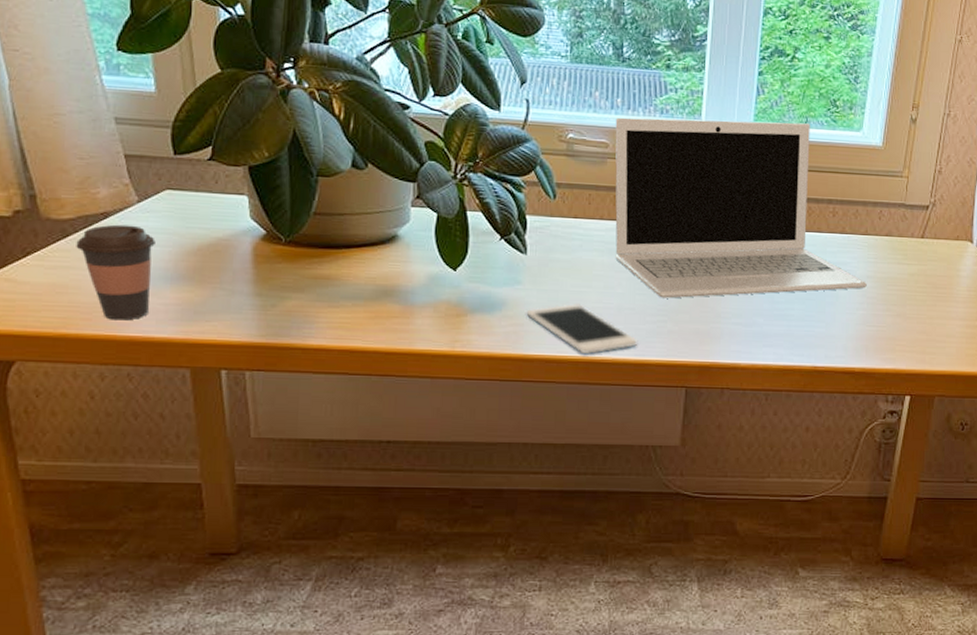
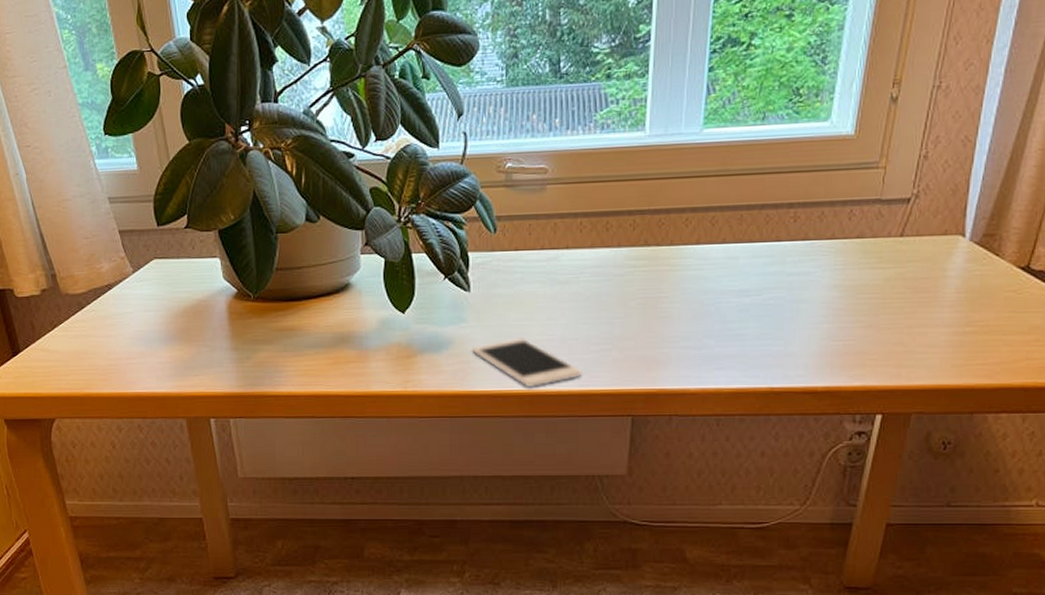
coffee cup: present [76,224,155,321] -> none [89,294,150,379]
laptop: present [615,117,867,299] -> none [554,119,833,326]

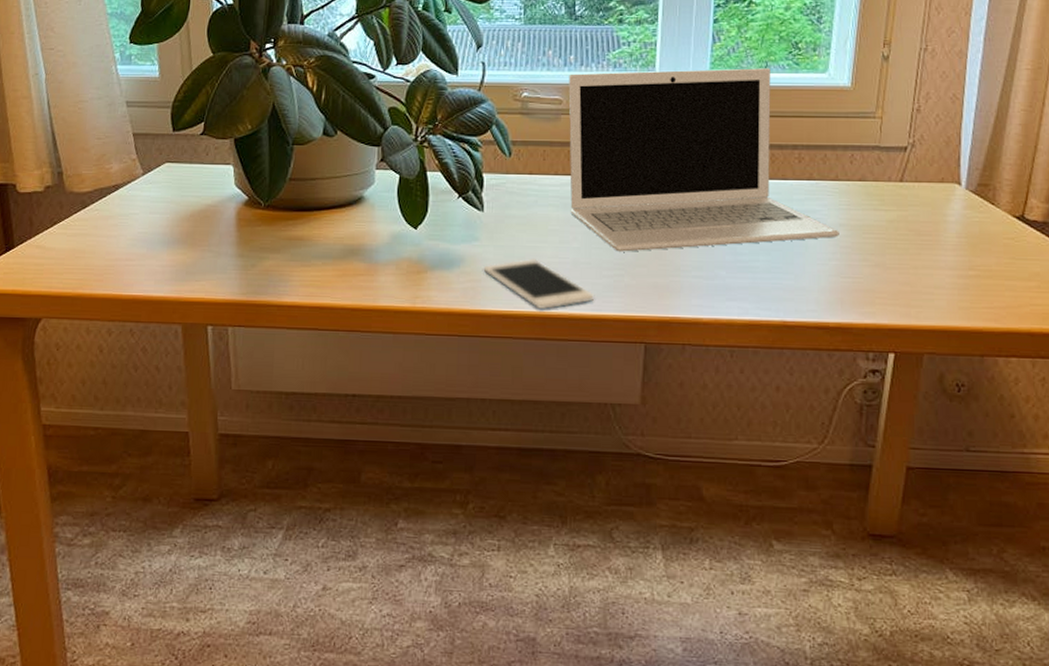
laptop: none [554,119,833,326] -> present [568,68,839,252]

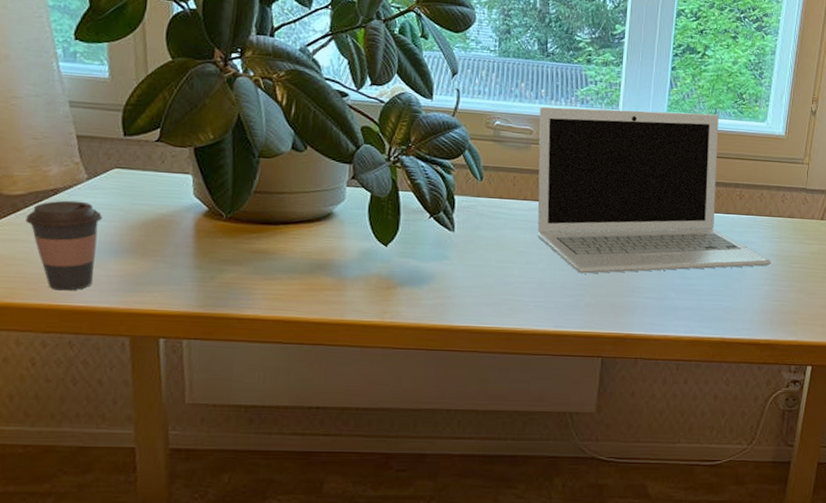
coffee cup: none [92,195,156,281] -> present [25,200,102,291]
cell phone: present [483,259,595,309] -> none [452,278,558,325]

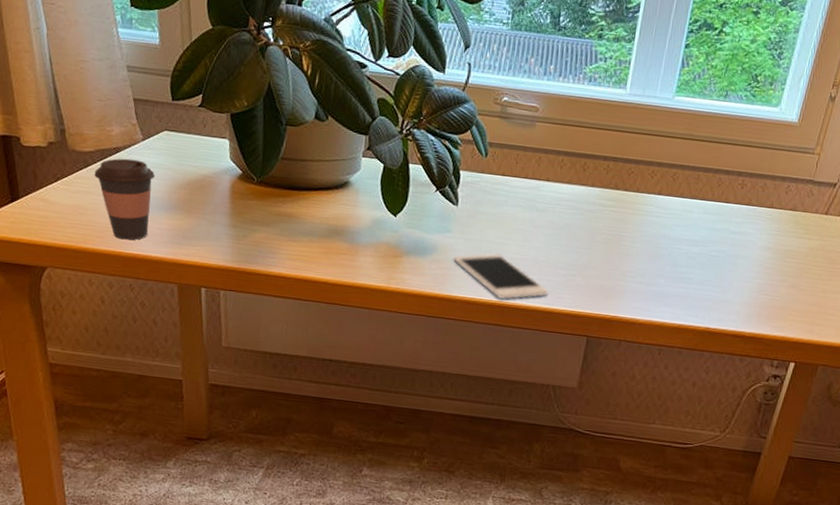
cell phone: none [452,278,558,325] -> present [453,253,549,299]
laptop: present [537,106,771,274] -> none [535,83,766,259]

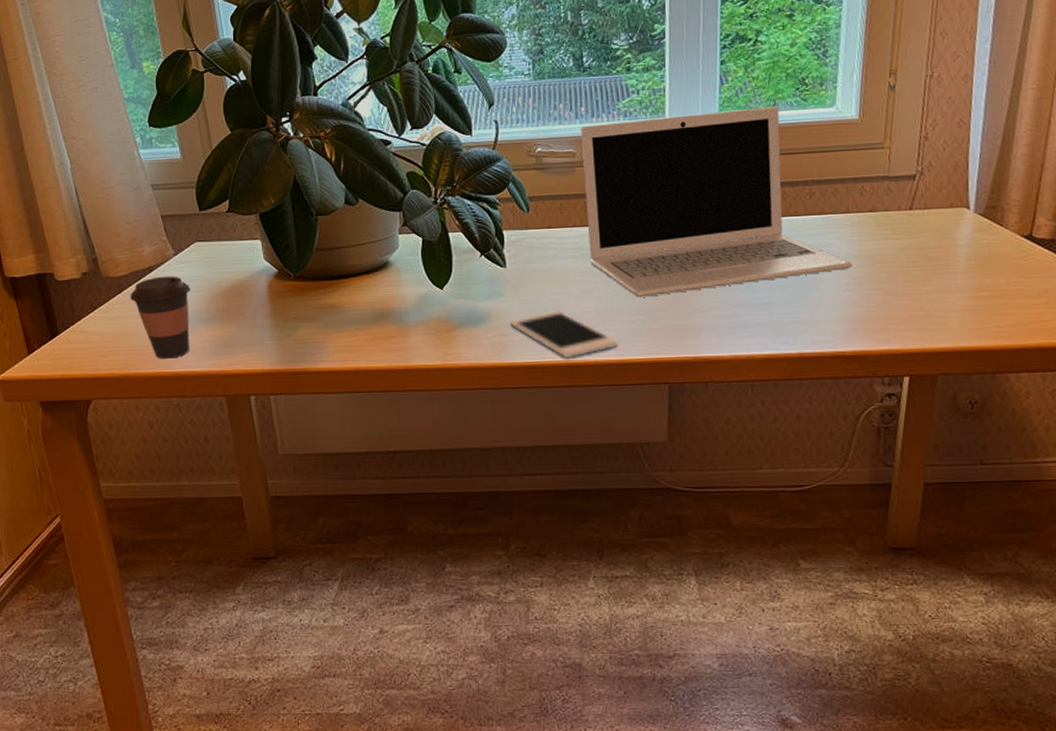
laptop: none [535,83,766,259] -> present [580,106,852,298]

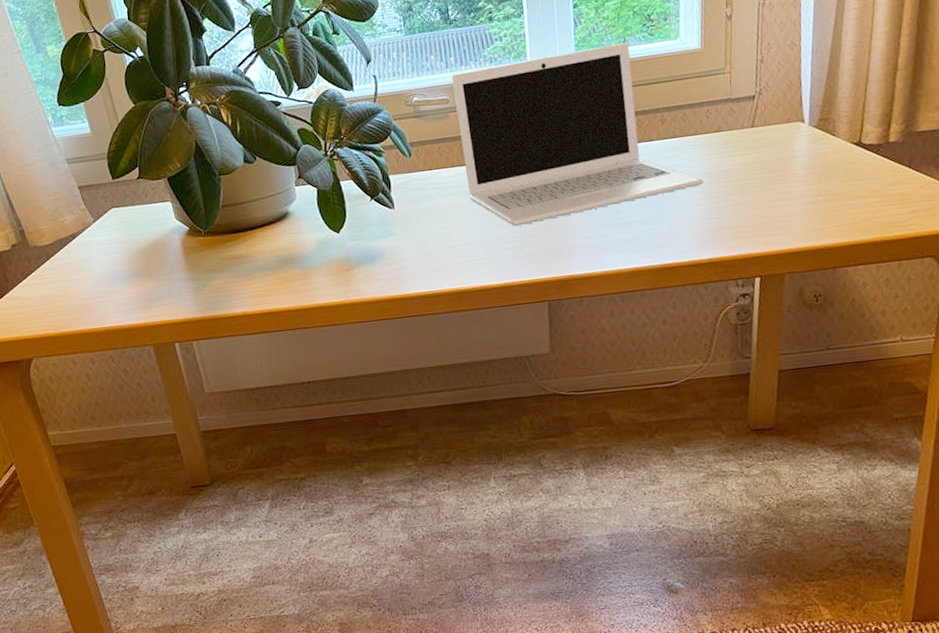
coffee cup: present [130,276,190,359] -> none [57,240,116,317]
cell phone: present [509,310,619,358] -> none [401,244,501,286]

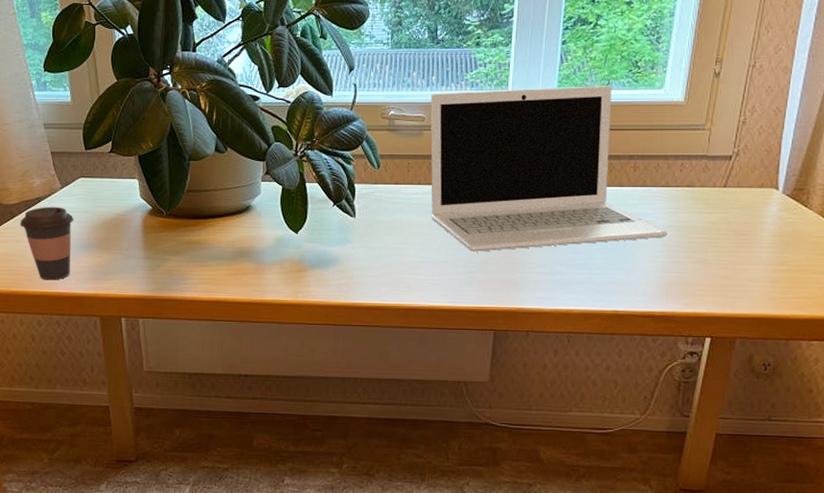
coffee cup: none [57,240,116,317] -> present [20,206,74,280]

